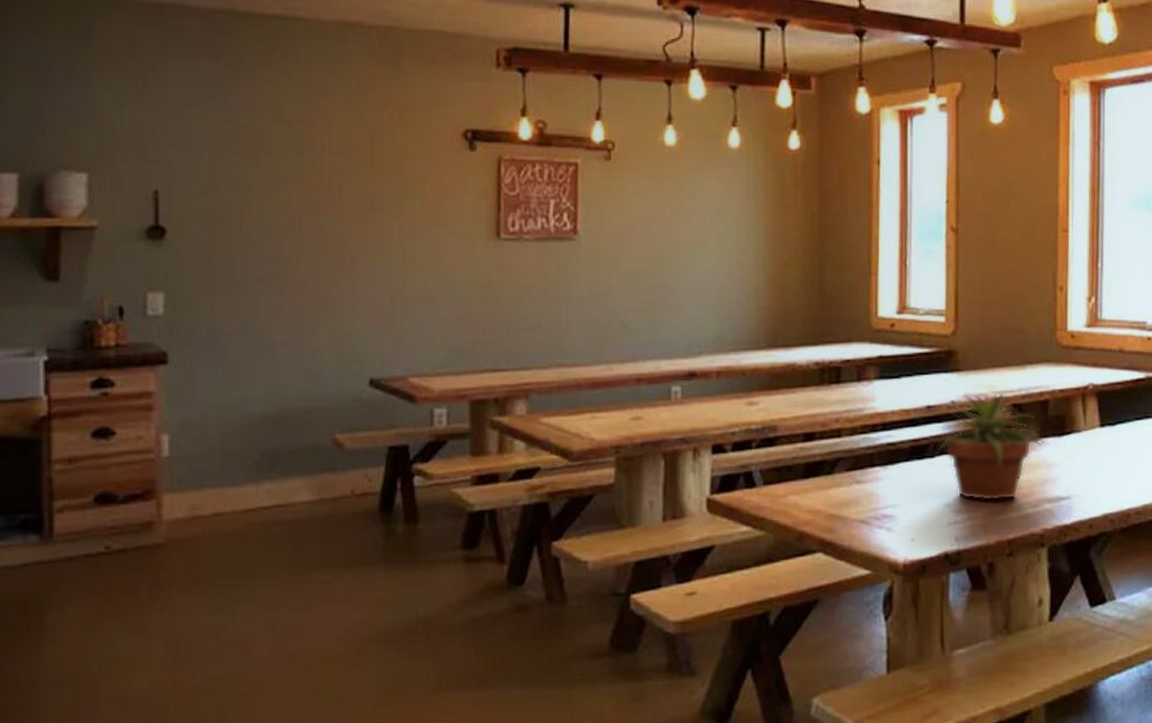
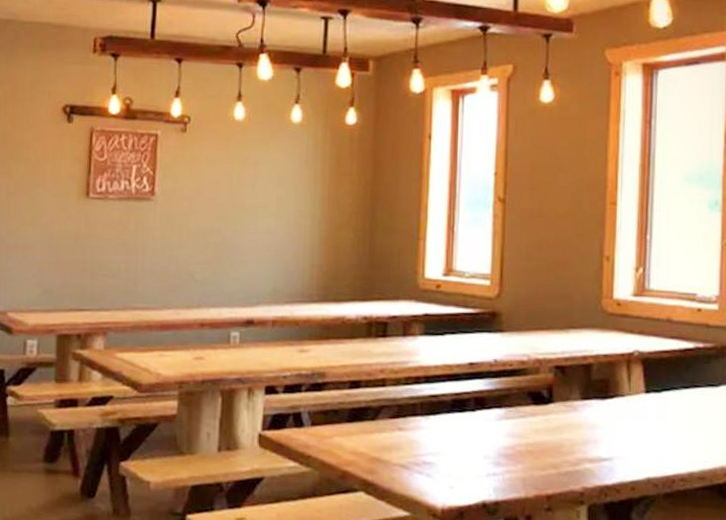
potted plant: present [931,393,1045,501] -> none [472,353,588,457]

